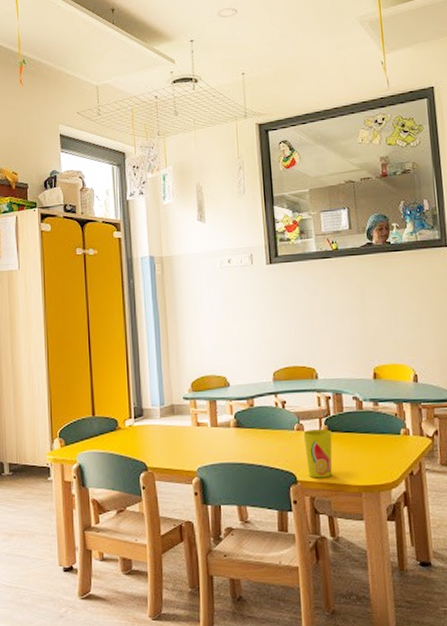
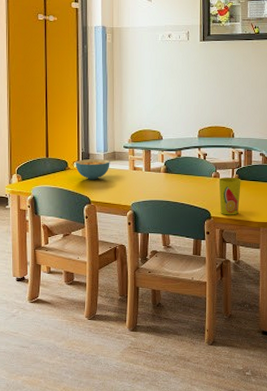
cereal bowl: none [126,414,168,441] -> present [75,158,110,180]

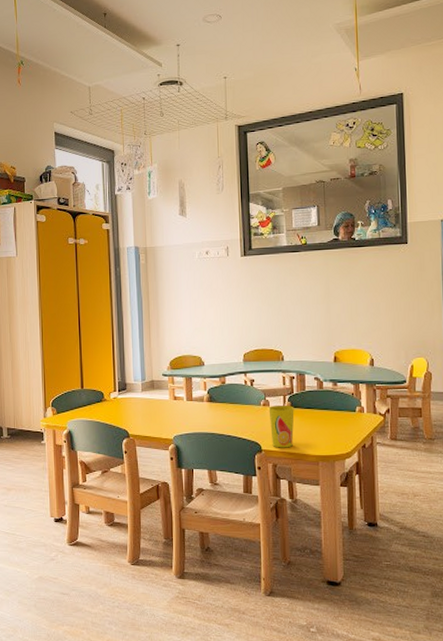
cereal bowl: present [75,158,110,180] -> none [111,388,149,412]

